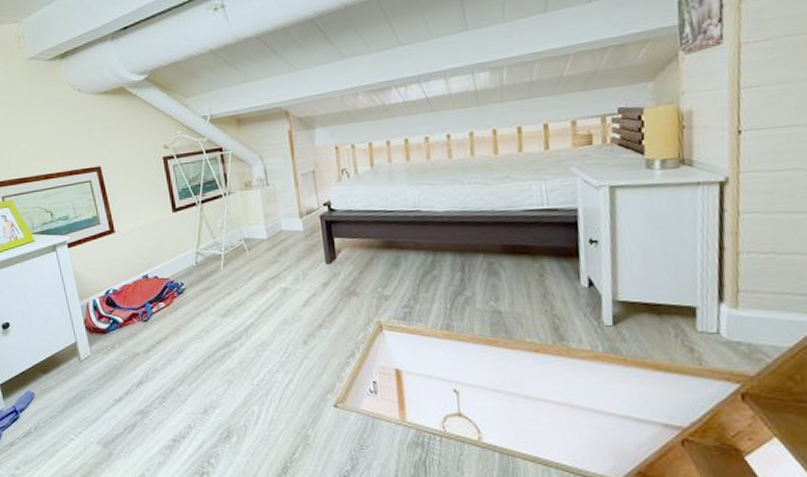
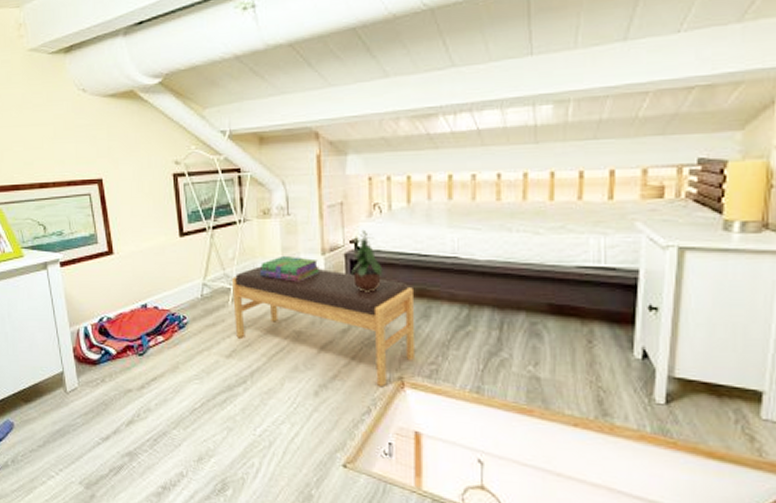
bench: none [222,231,390,332] -> present [232,266,416,388]
stack of books: none [246,221,299,244] -> present [259,255,320,282]
potted plant: none [327,192,355,248] -> present [352,229,383,292]

